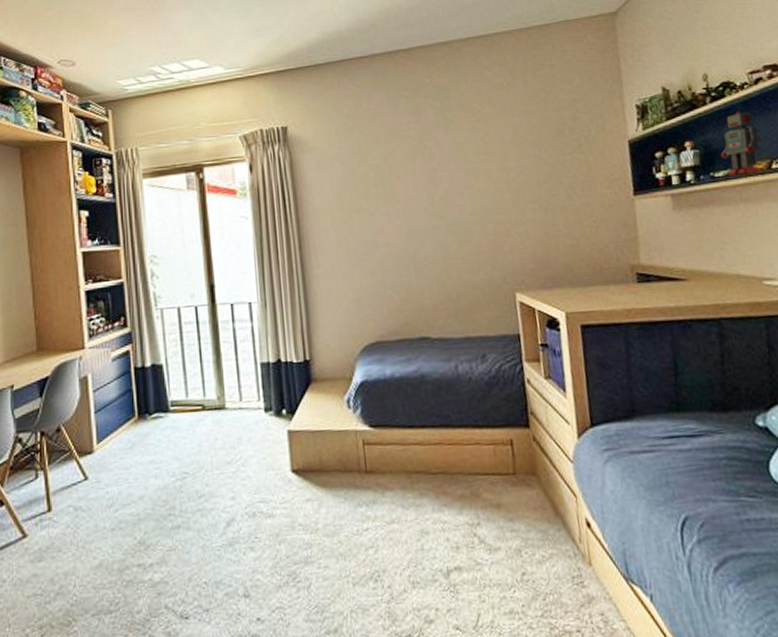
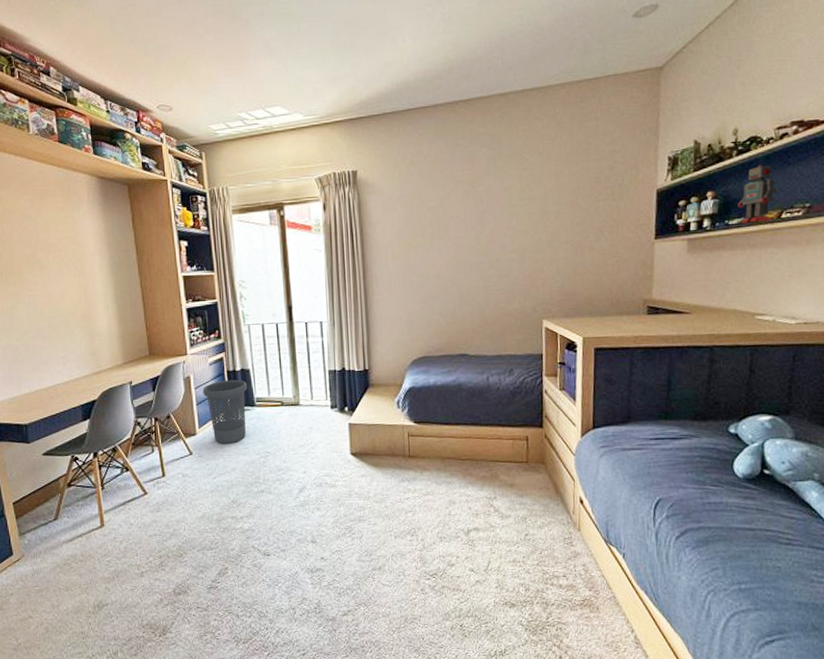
trash bin: none [103,378,159,464] -> present [203,379,247,444]

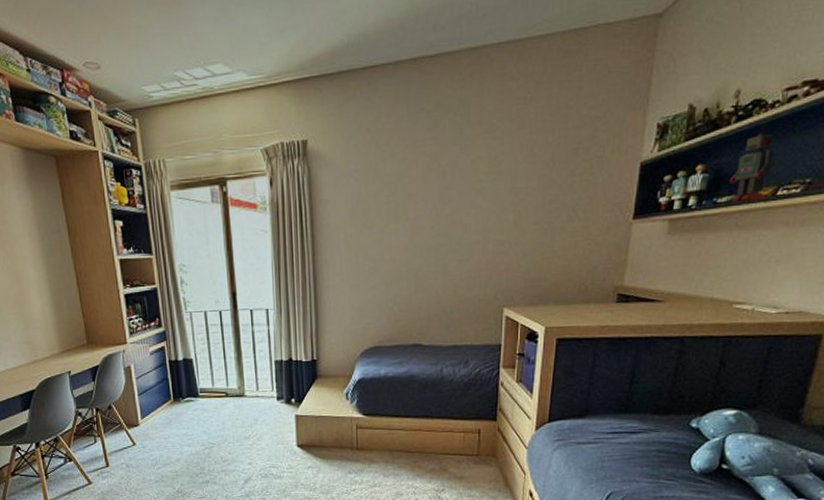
trash bin: present [203,379,247,444] -> none [144,369,190,435]

